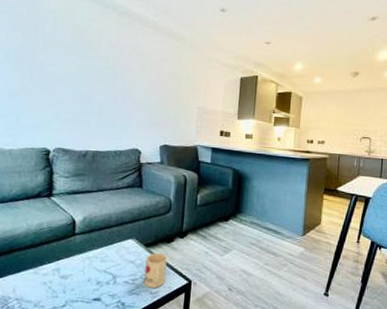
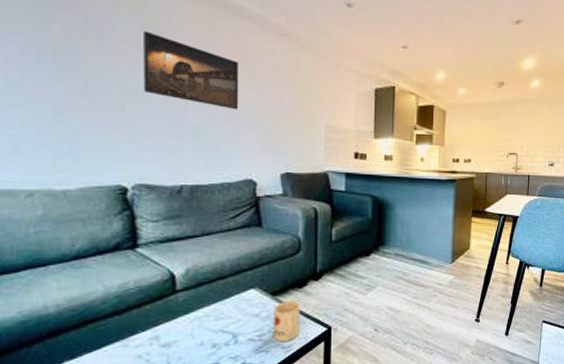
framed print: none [68,35,136,94] -> present [143,31,240,110]

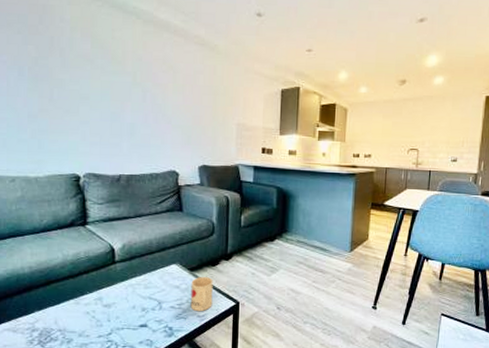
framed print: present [143,31,240,110] -> none [92,47,166,111]

